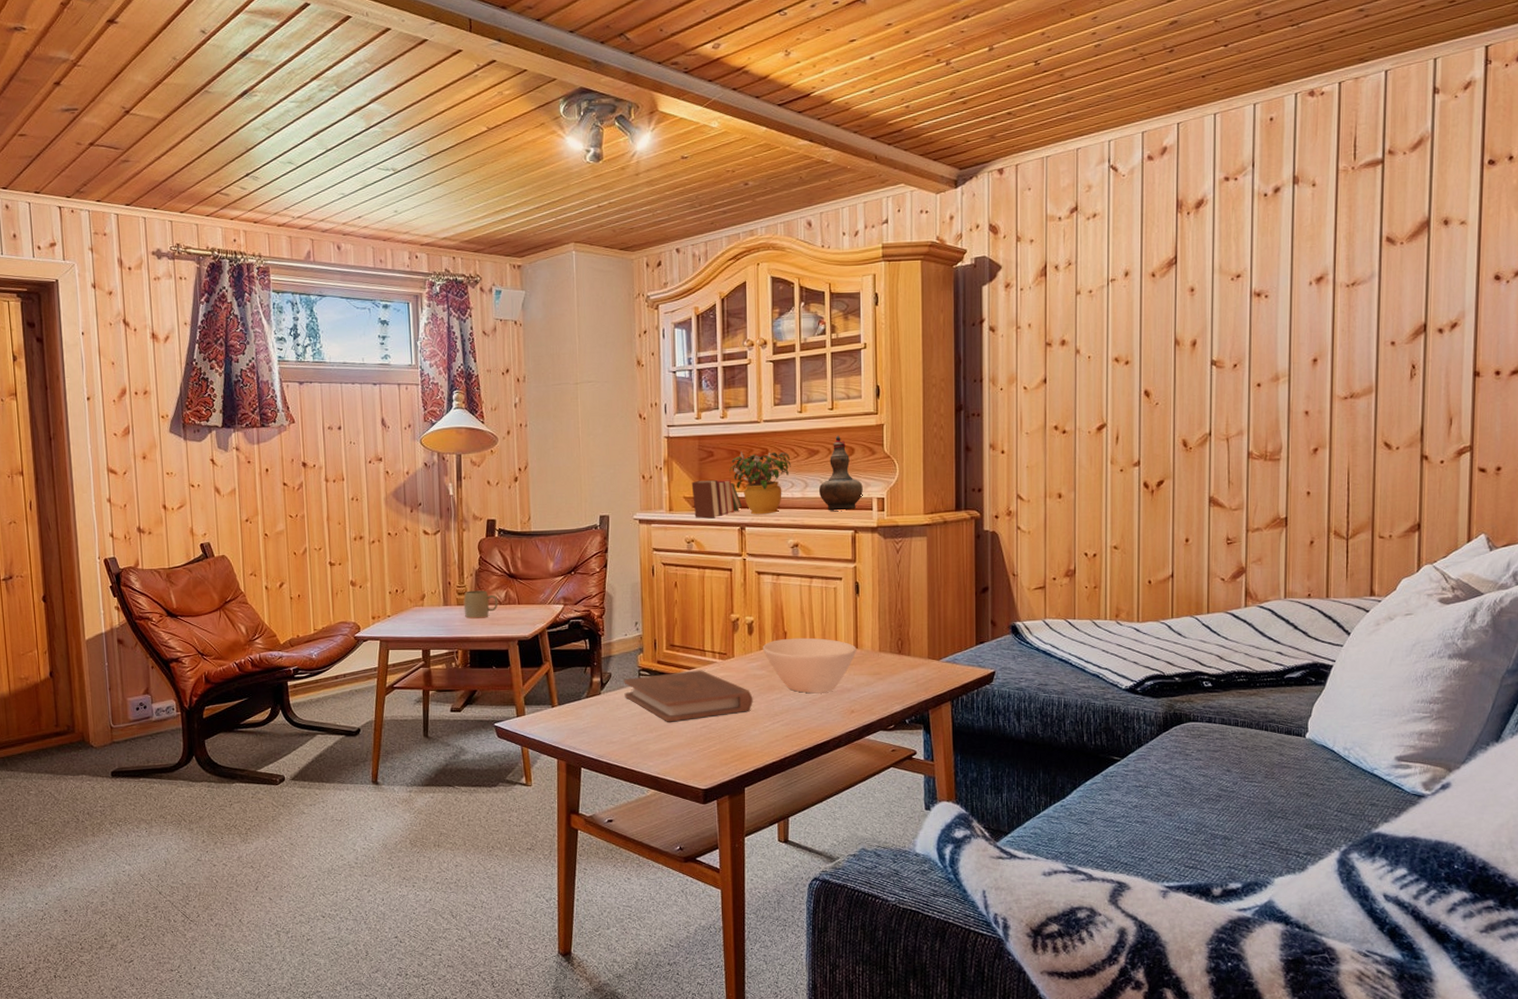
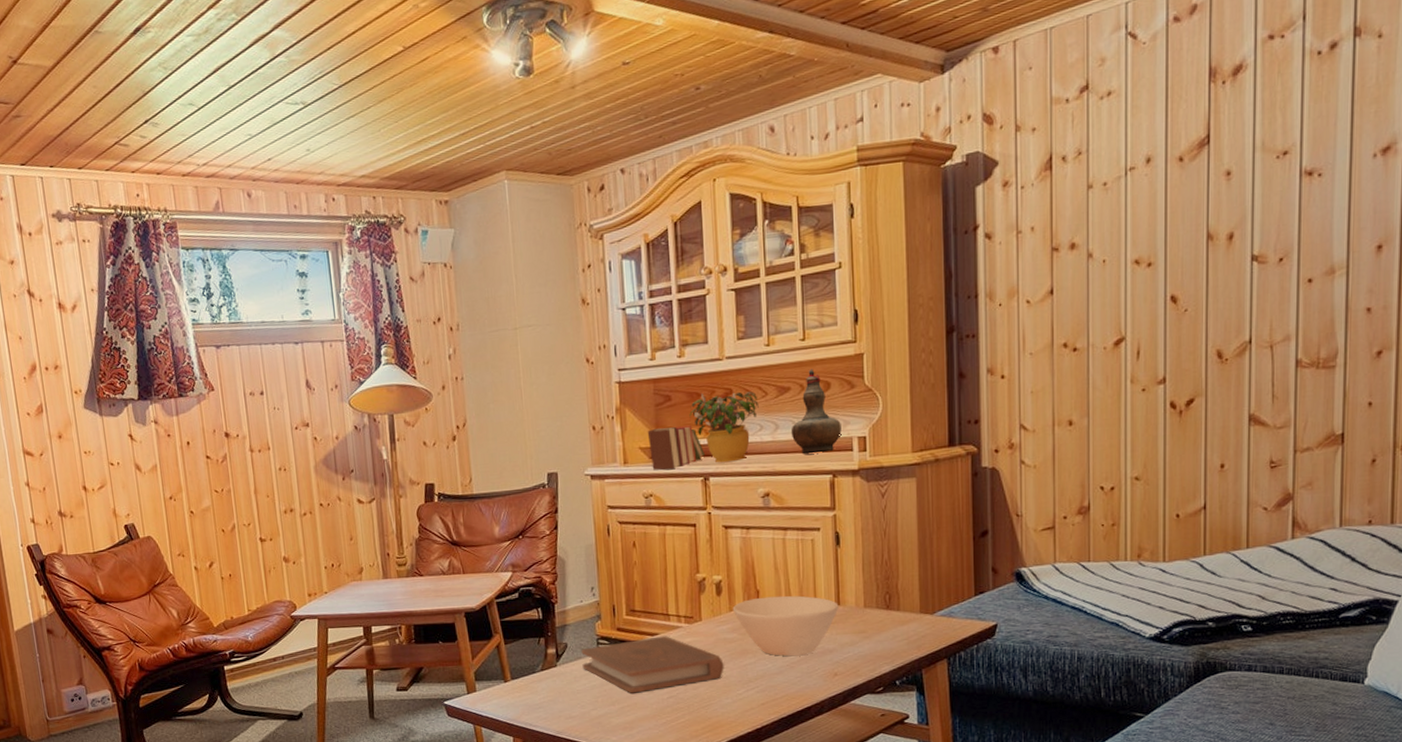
mug: present [463,590,499,620] -> none [404,560,442,592]

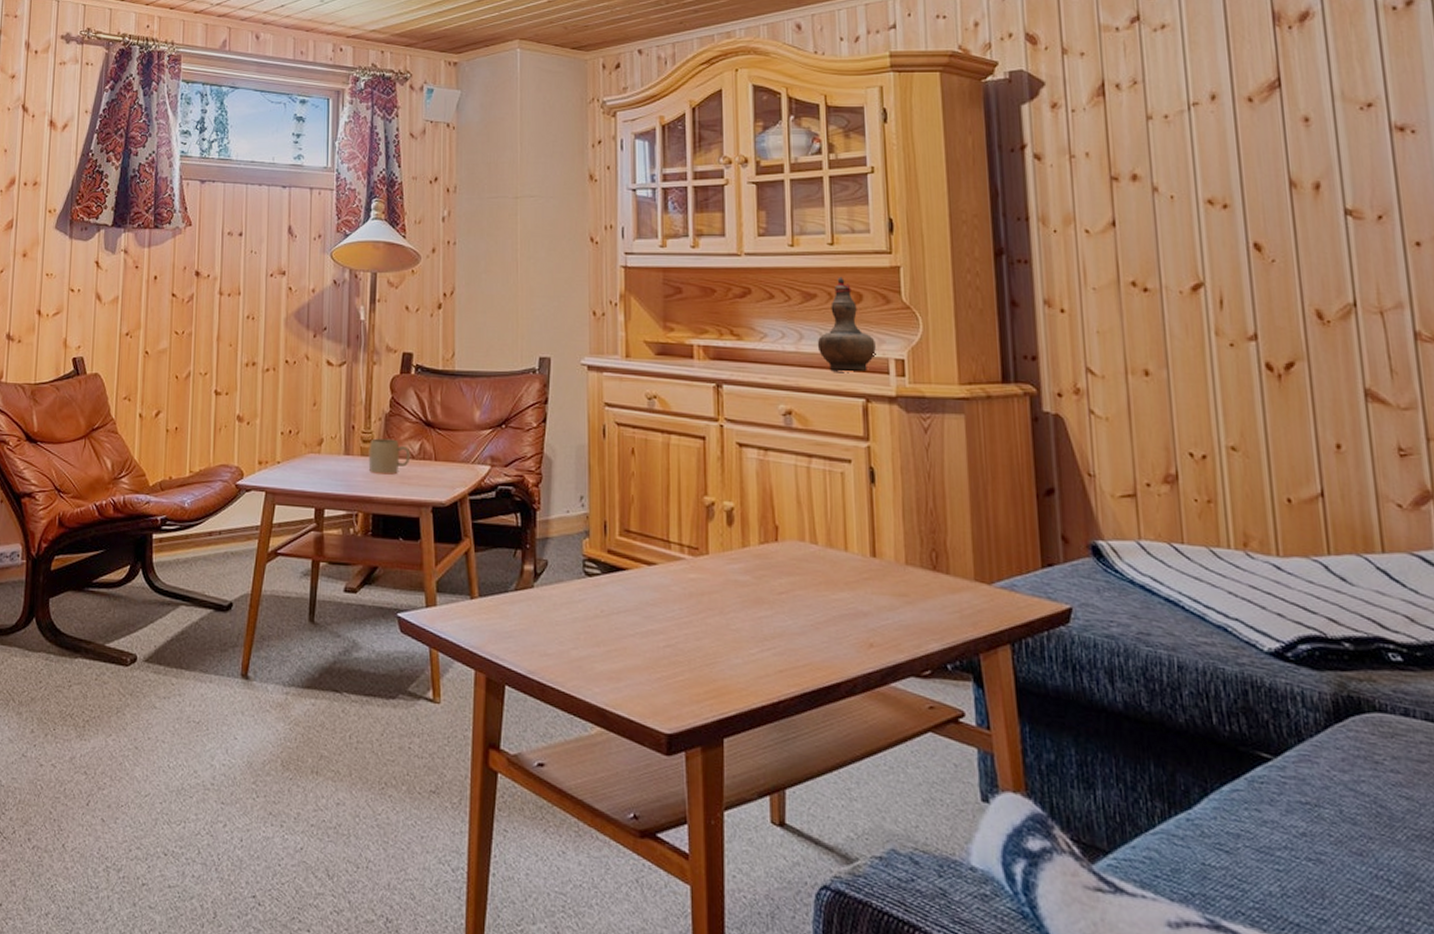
mug: none [404,560,442,592] -> present [368,438,411,476]
book: present [581,636,724,694] -> none [564,566,734,635]
books: present [647,425,705,471] -> none [654,321,718,371]
potted flower: present [689,391,759,463] -> none [702,288,781,370]
bowl: present [732,595,839,657] -> none [746,535,875,616]

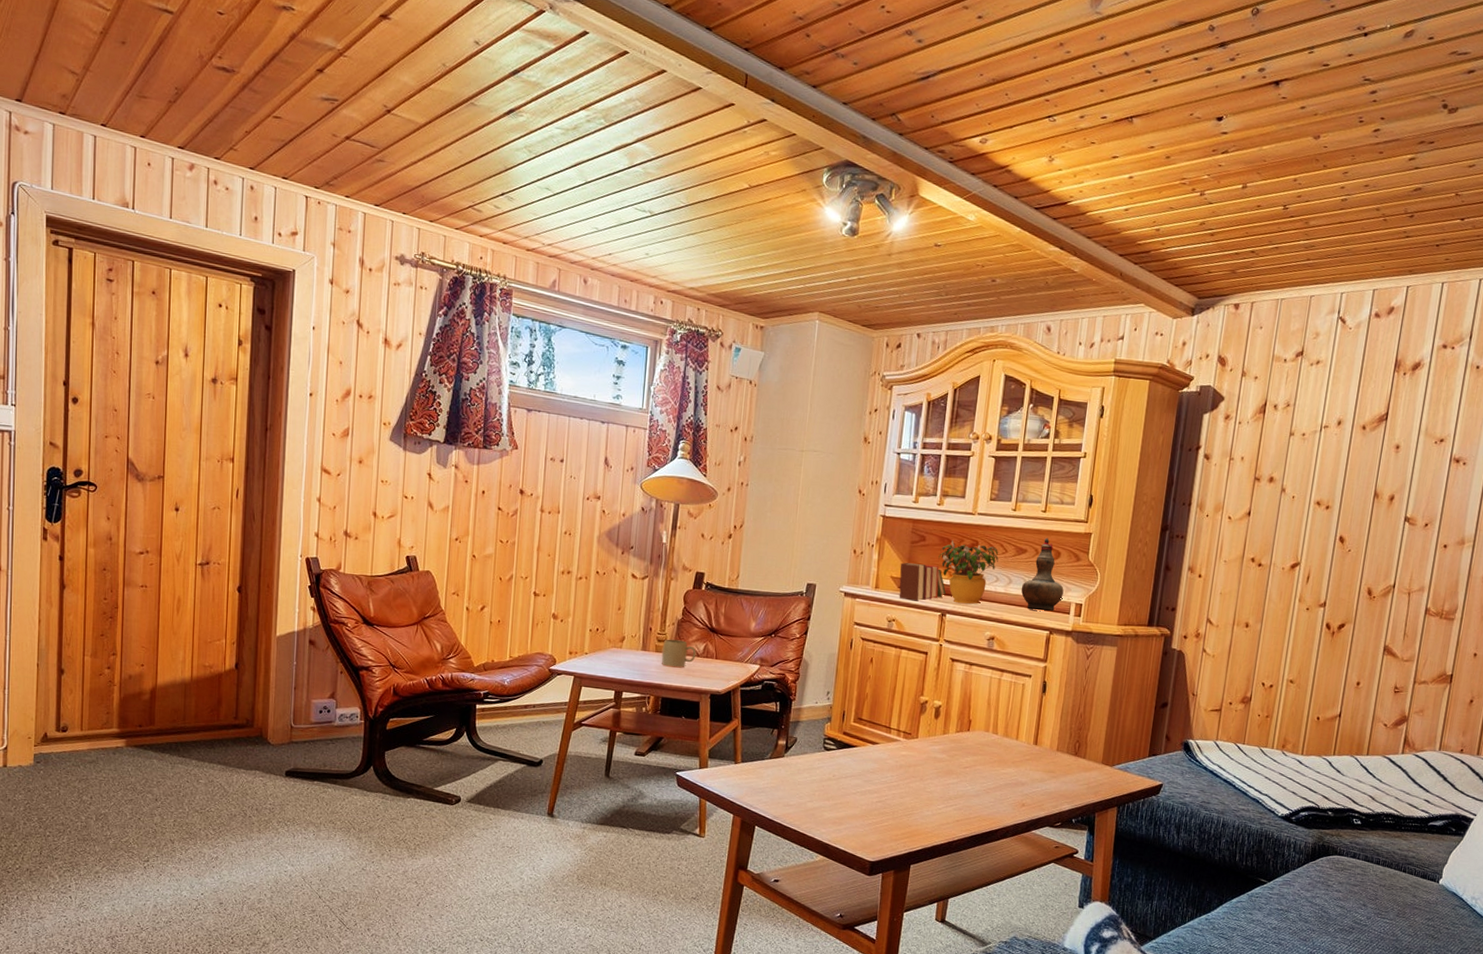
books: none [654,321,718,371] -> present [899,562,946,601]
potted flower: none [702,288,781,370] -> present [938,539,999,605]

